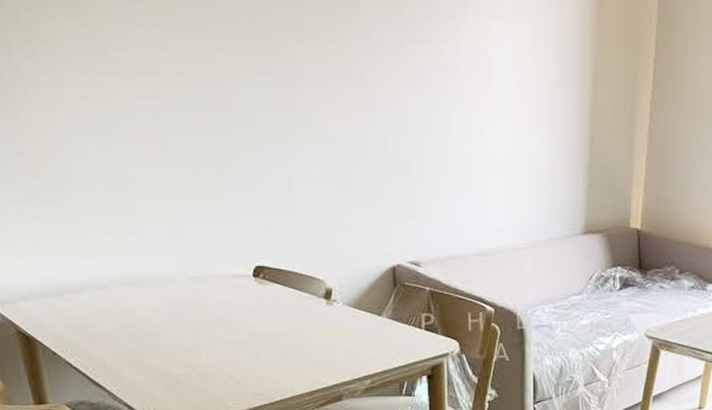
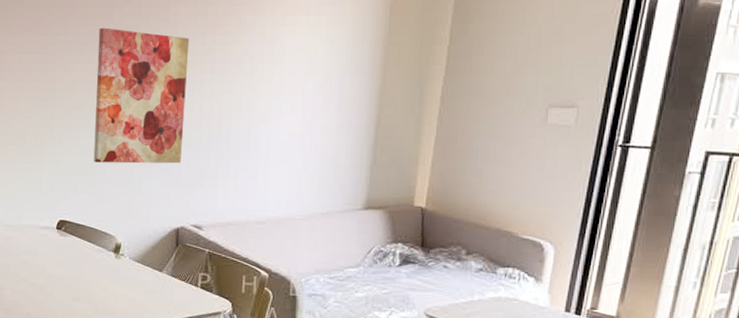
wall art: none [276,31,390,196] -> present [93,28,190,164]

